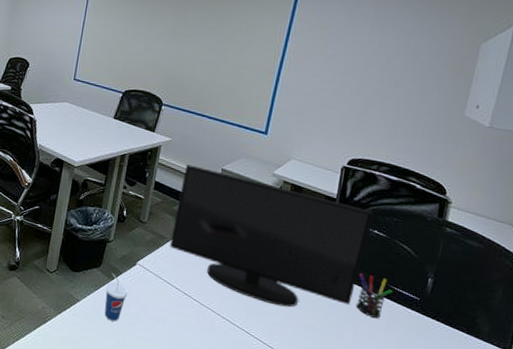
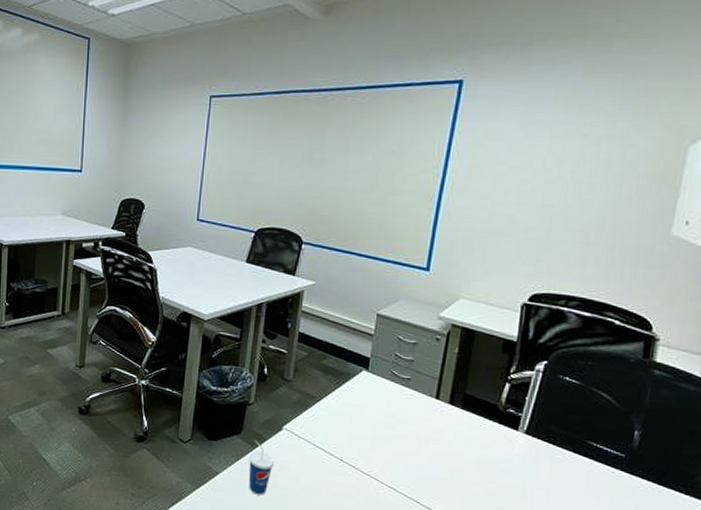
monitor: present [169,164,373,307] -> none [320,311,563,471]
pen holder: present [356,273,393,318] -> none [547,428,592,480]

